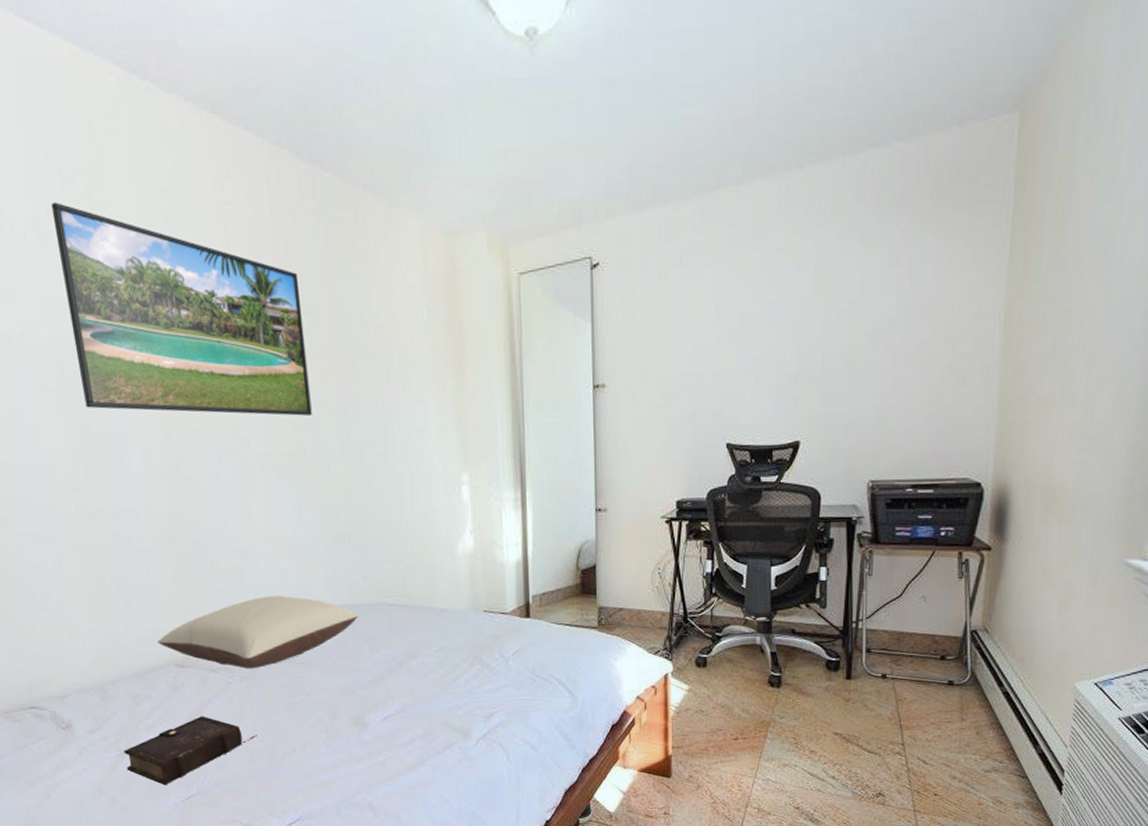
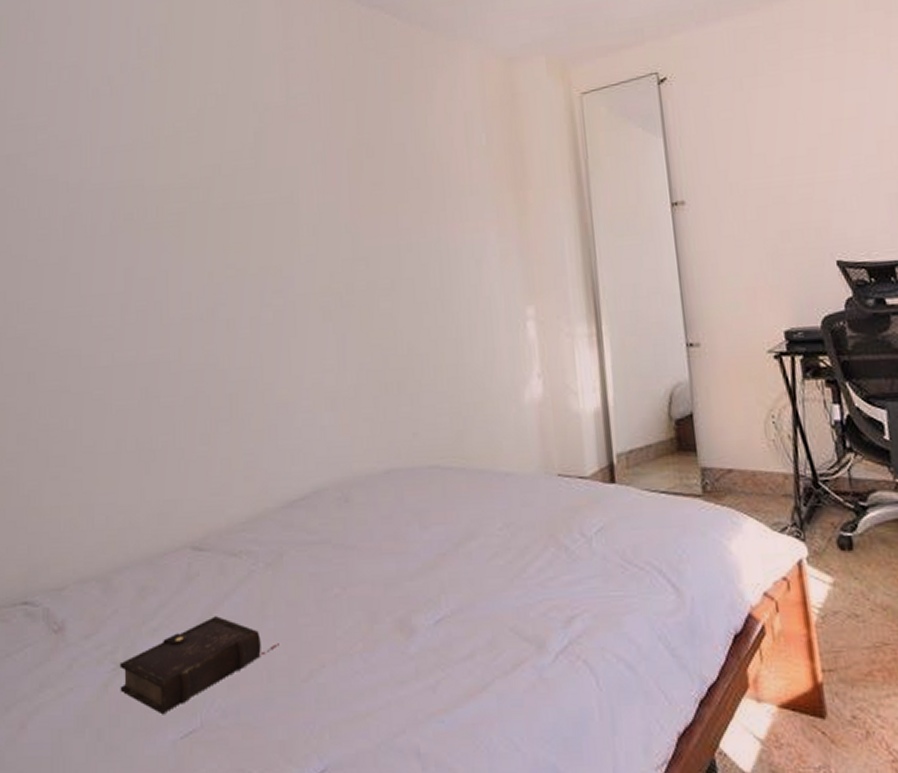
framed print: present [51,202,312,416] -> none [126,59,362,252]
pillow: present [157,596,358,669] -> none [175,458,406,553]

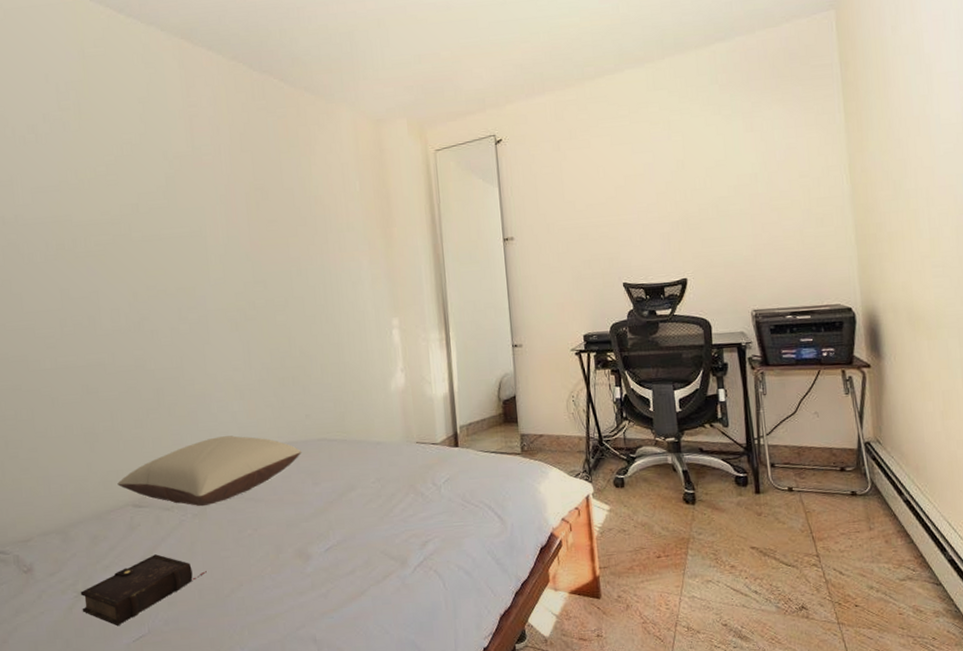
pillow: none [175,458,406,553] -> present [117,435,301,507]

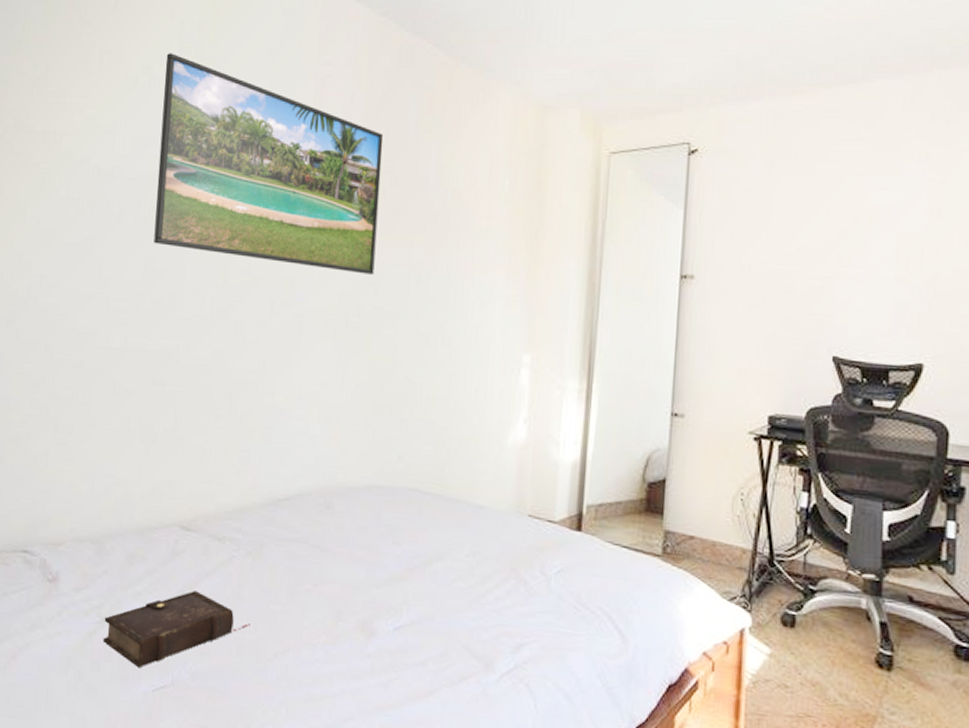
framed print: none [47,111,261,276] -> present [153,53,384,275]
pillow: present [117,435,301,507] -> none [167,462,386,545]

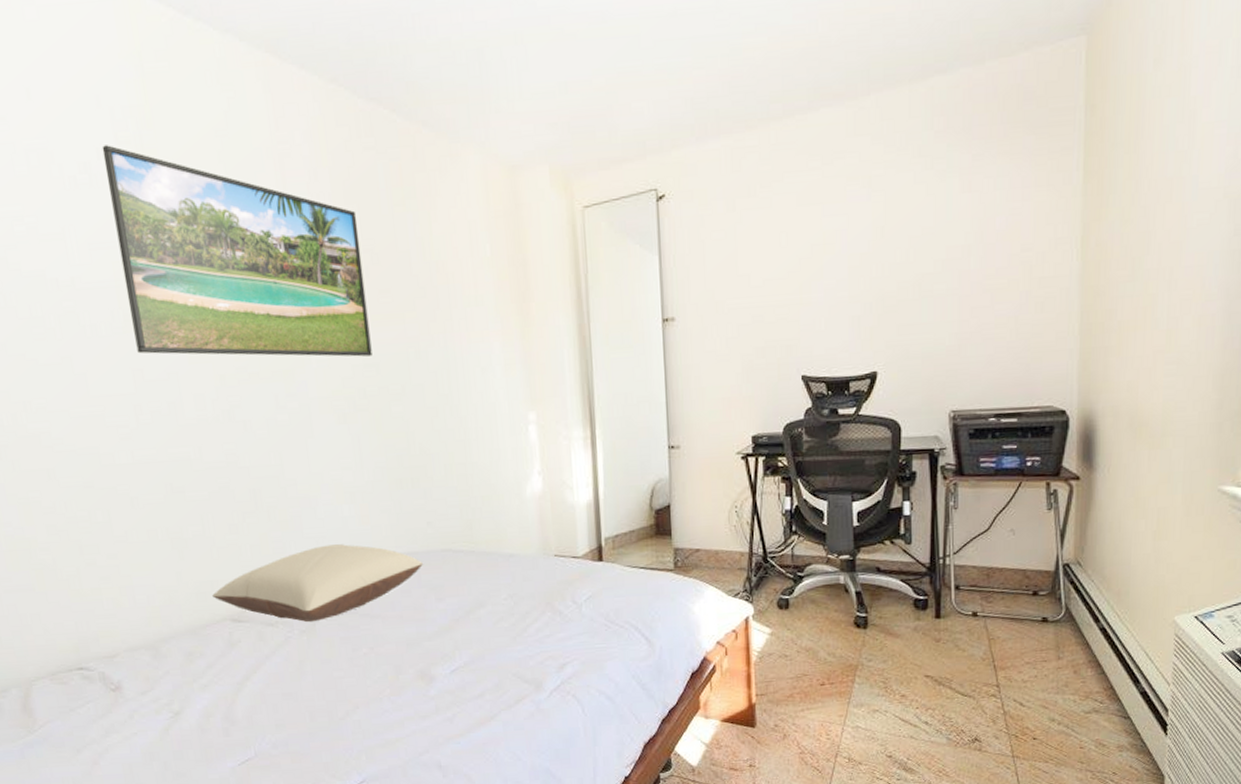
book: present [102,590,250,667] -> none [176,673,318,748]
pillow: none [167,462,386,545] -> present [212,544,423,623]

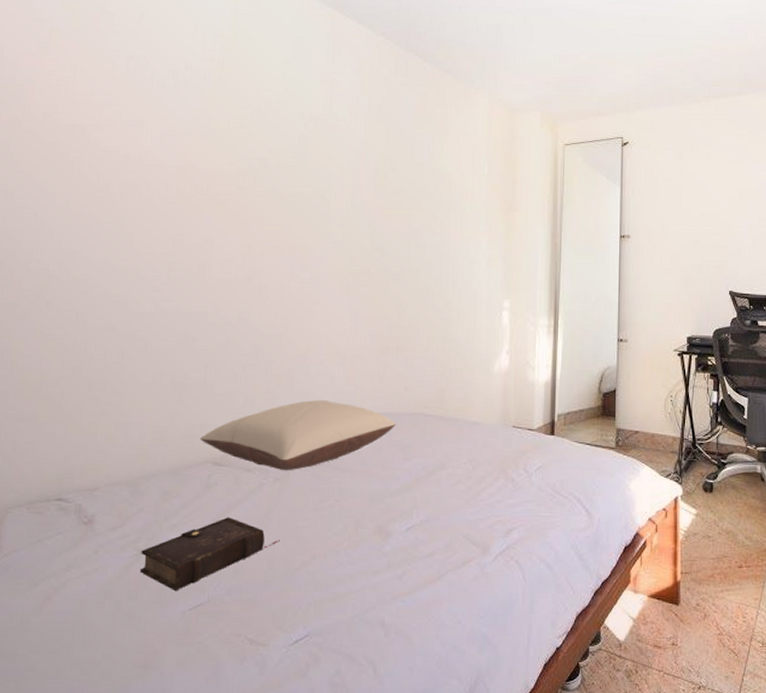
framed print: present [102,145,372,357] -> none [182,60,385,242]
book: none [176,673,318,748] -> present [139,517,280,590]

